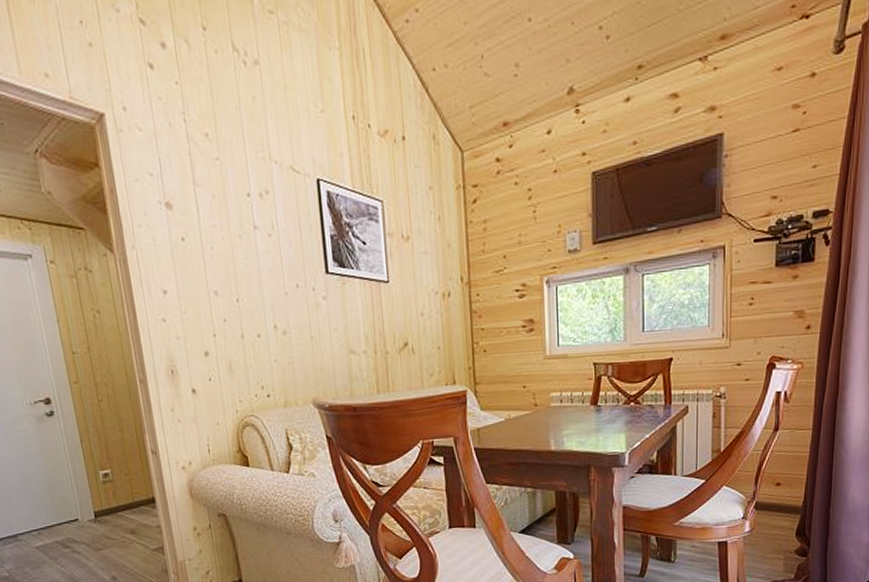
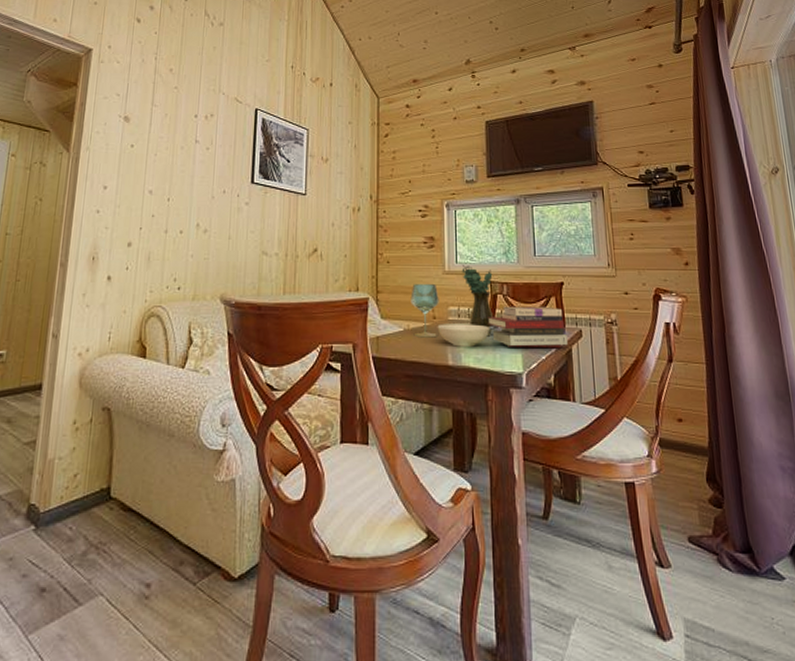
wine glass: none [510,371,541,426] -> present [410,284,439,338]
bowl: none [539,408,594,432] -> present [437,324,490,347]
vase: none [564,347,598,420] -> present [461,264,495,337]
books: none [591,384,673,430] -> present [487,306,568,349]

